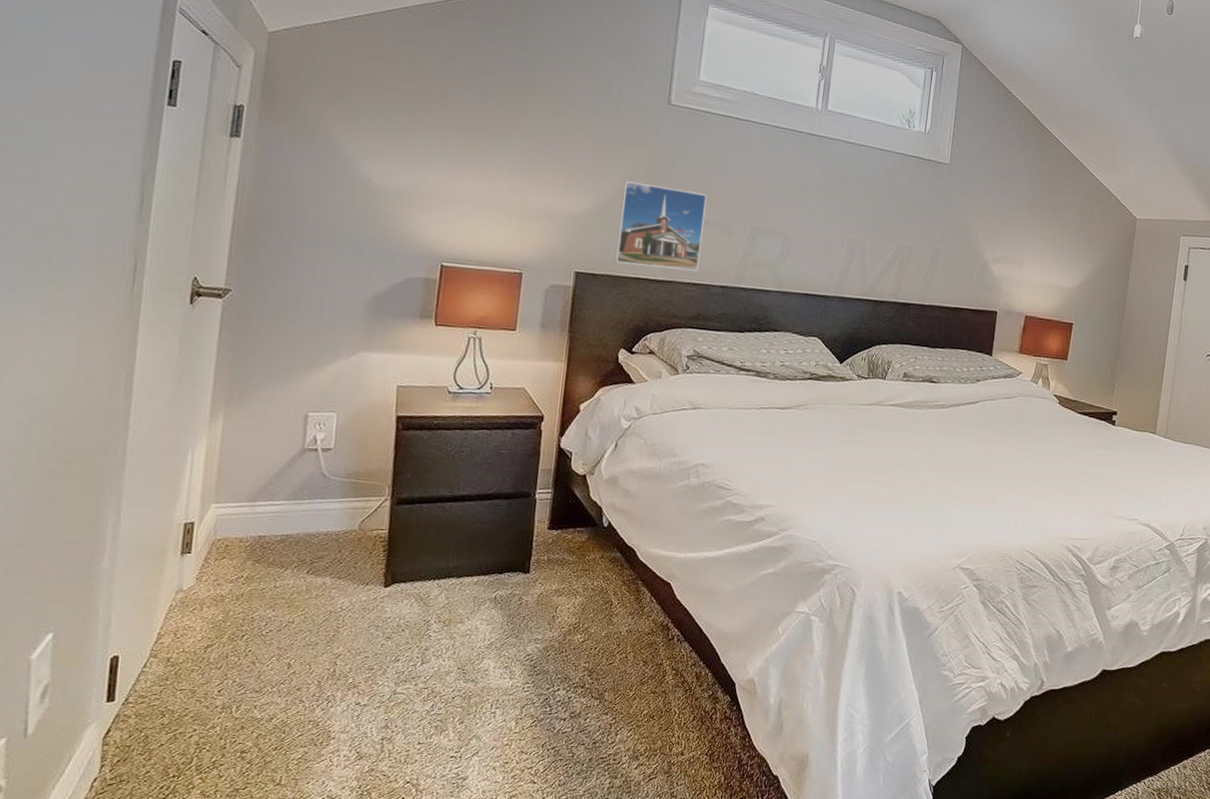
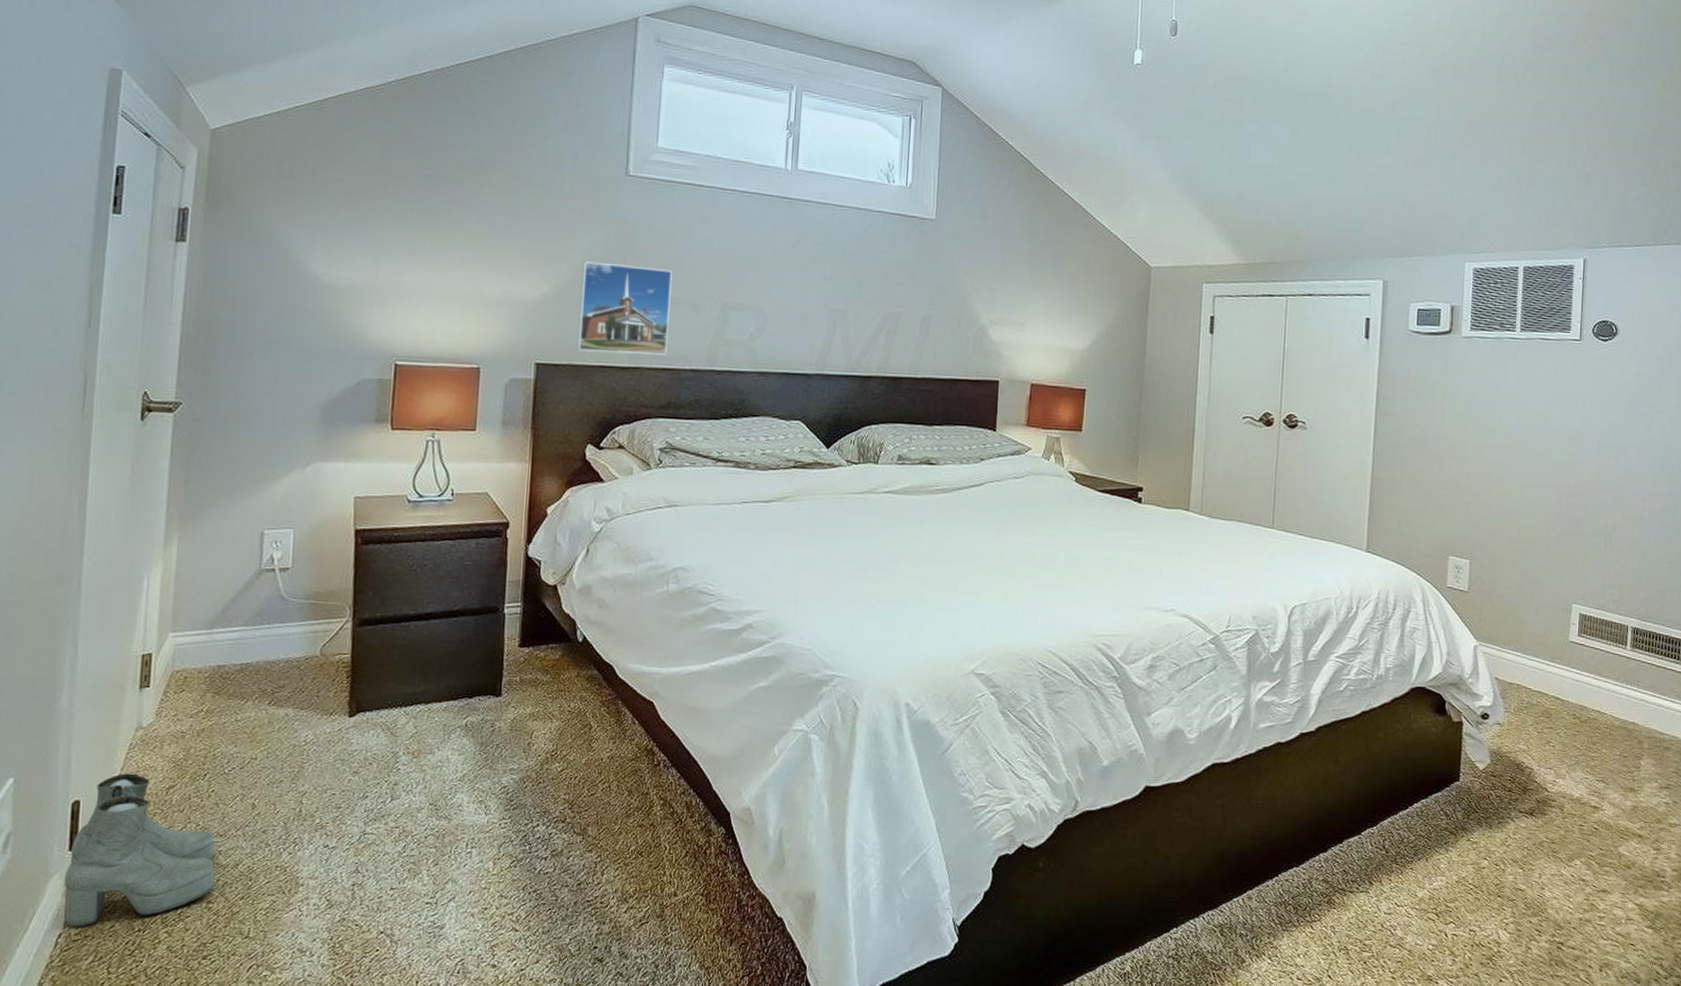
boots: none [100,632,251,772] -> present [64,773,215,927]

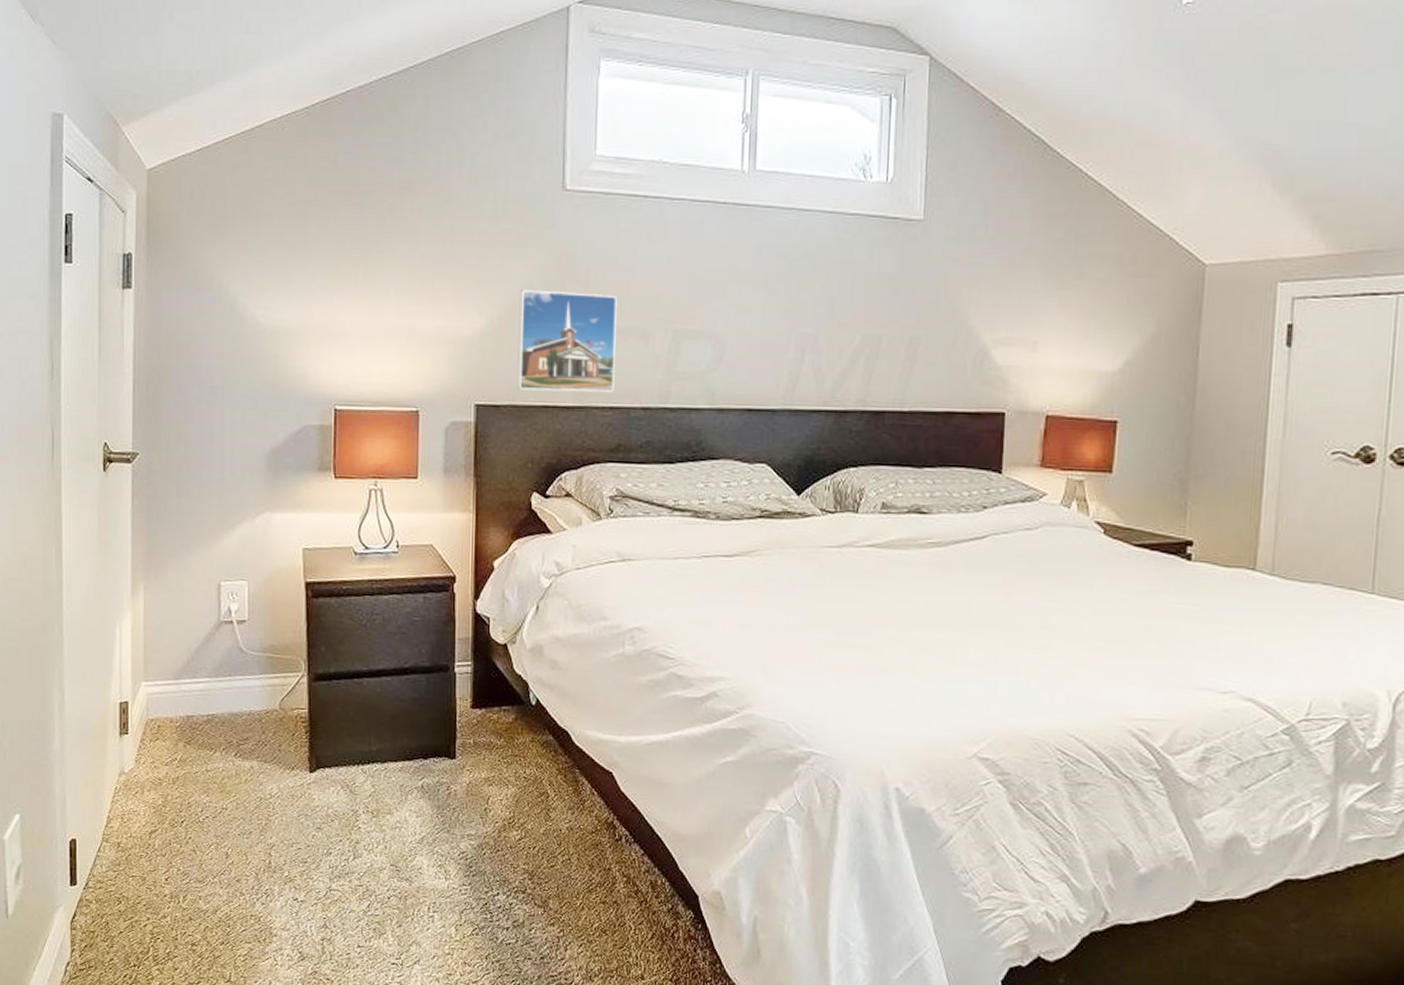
boots: present [64,773,215,927] -> none [68,815,197,958]

